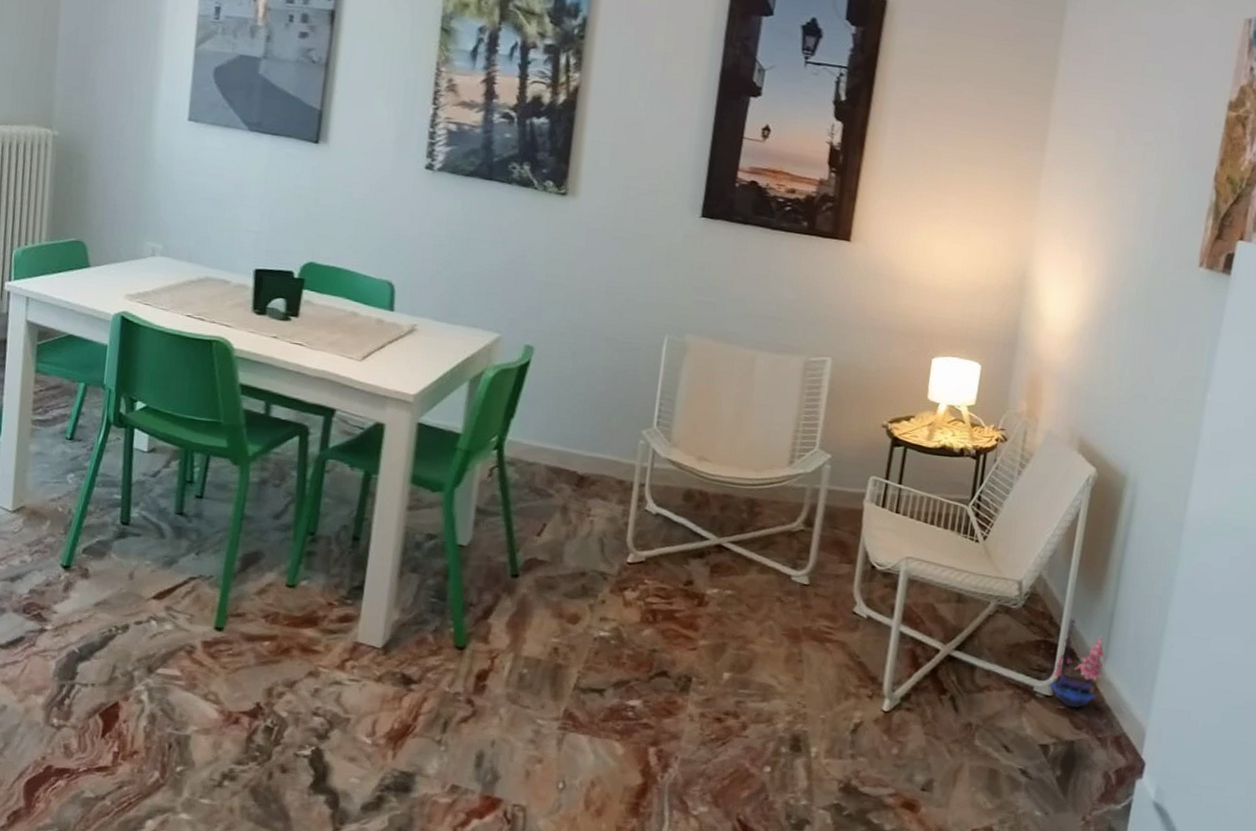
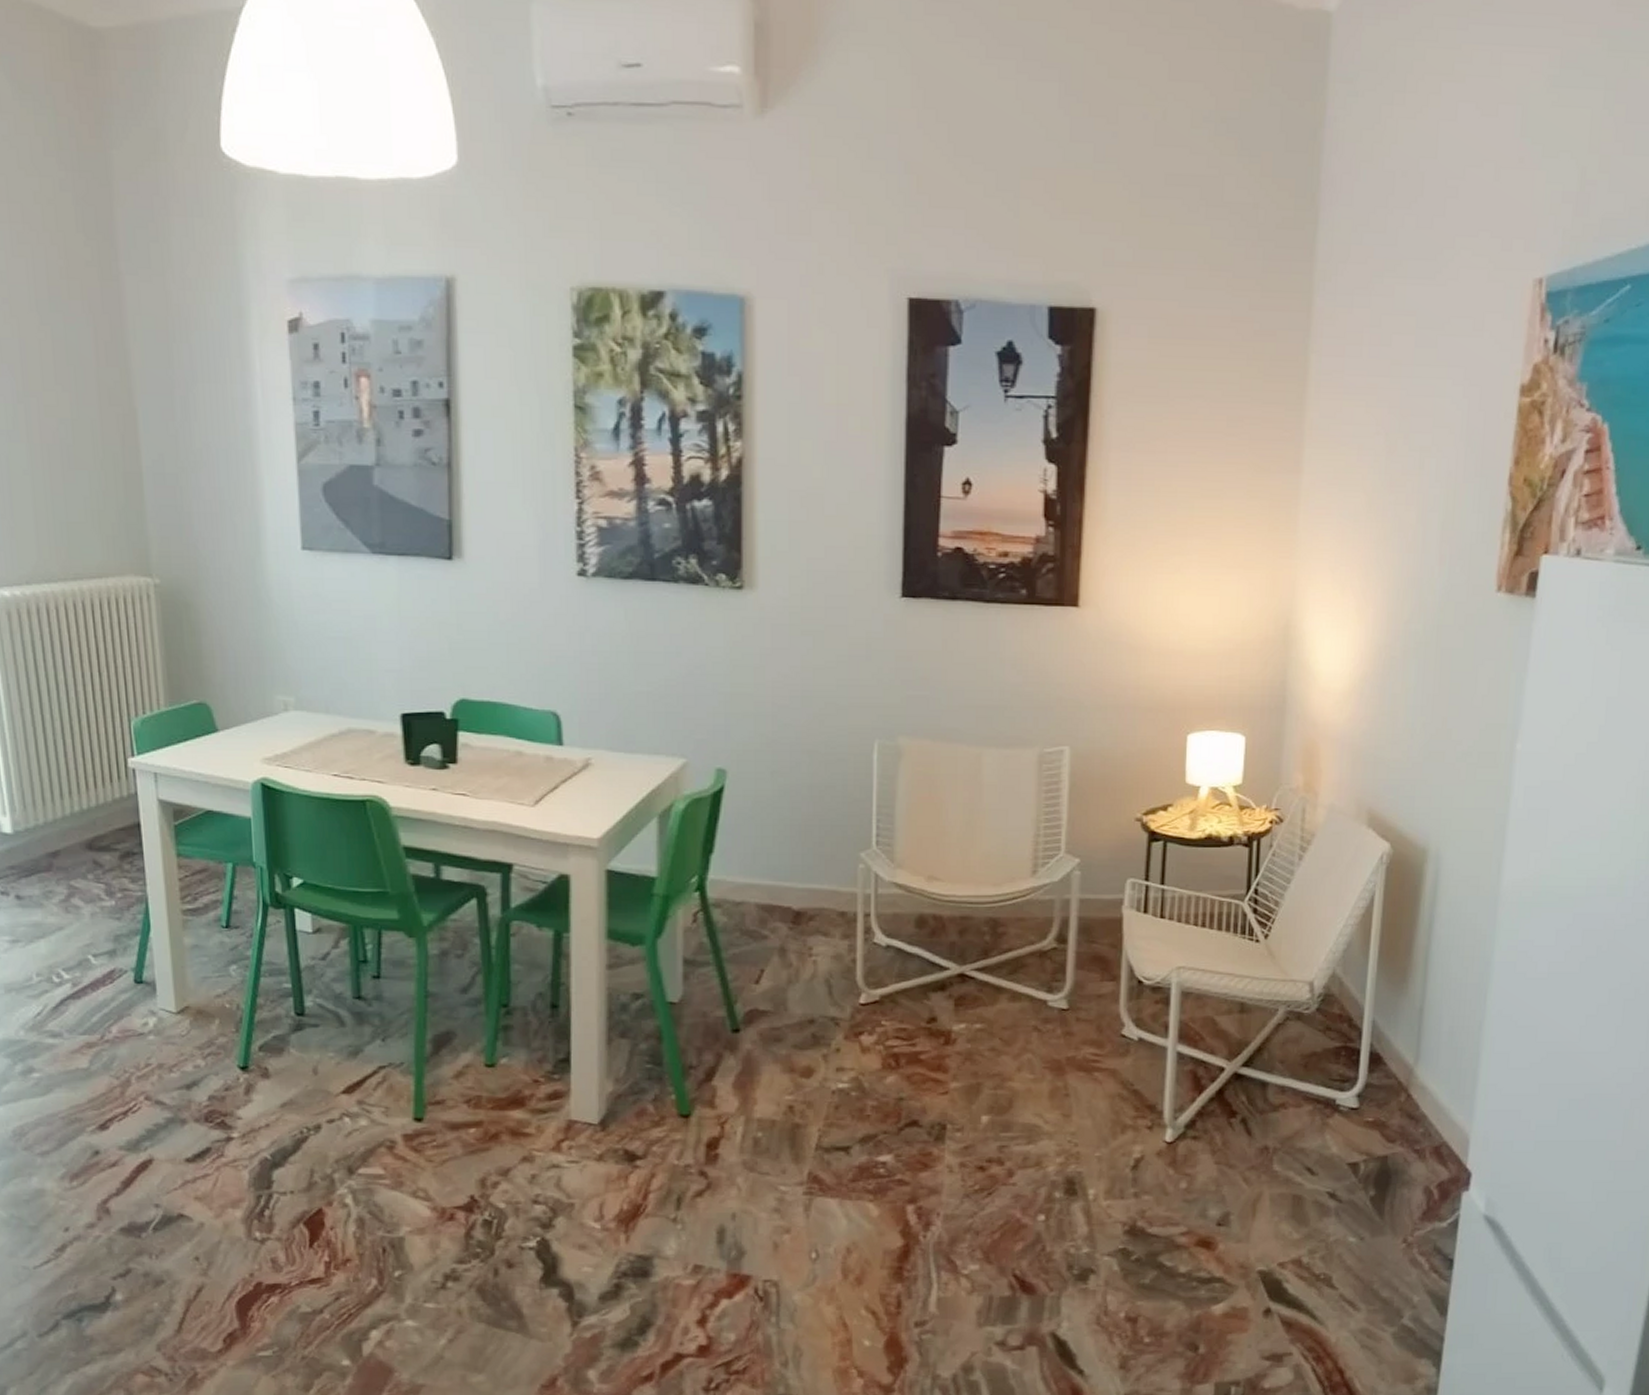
decorative plant: present [1050,617,1106,709] -> none [1354,1017,1417,1120]

